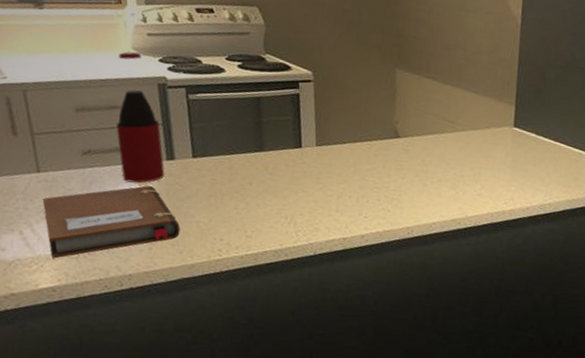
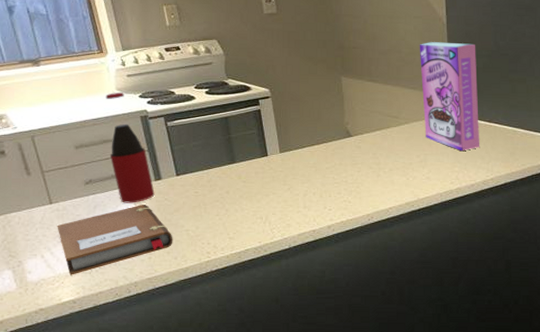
cereal box: none [482,42,550,169] -> present [419,42,479,150]

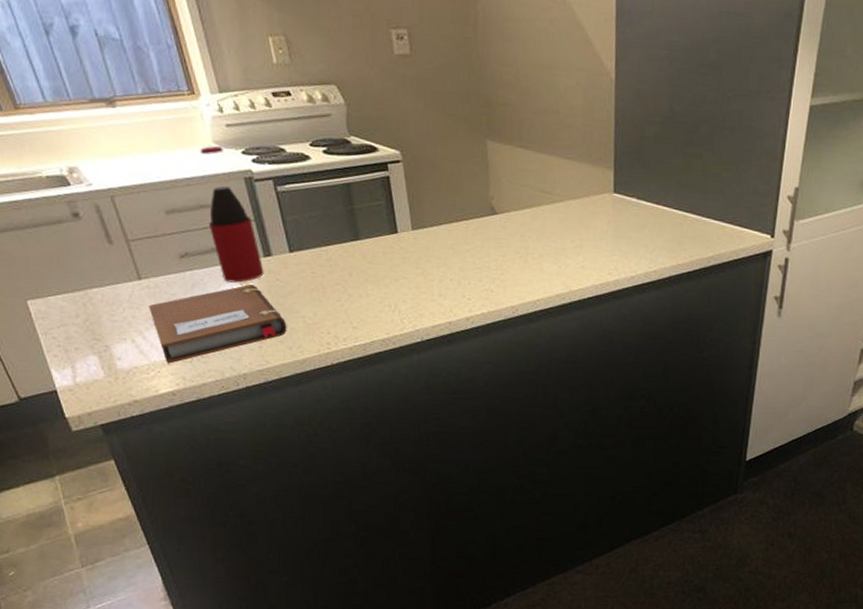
cereal box: present [419,42,479,150] -> none [581,102,648,237]

